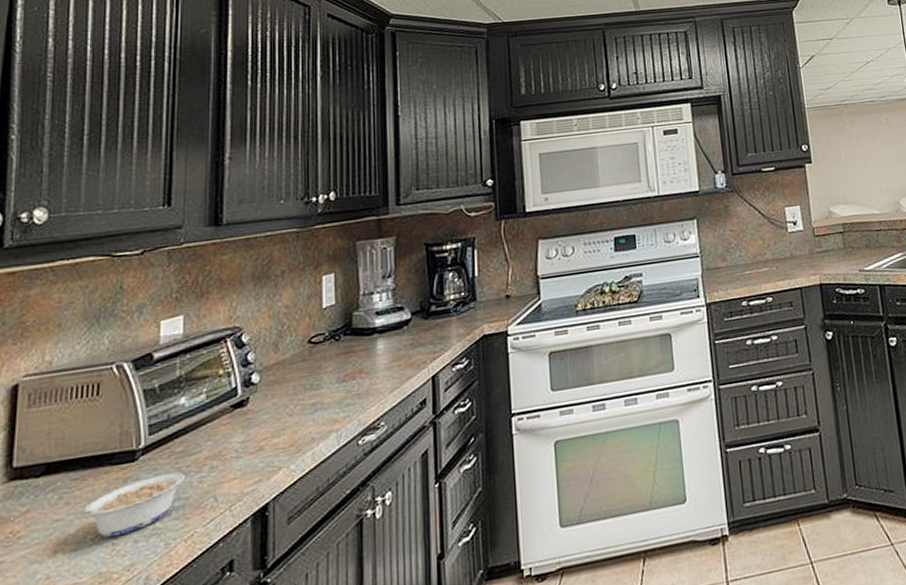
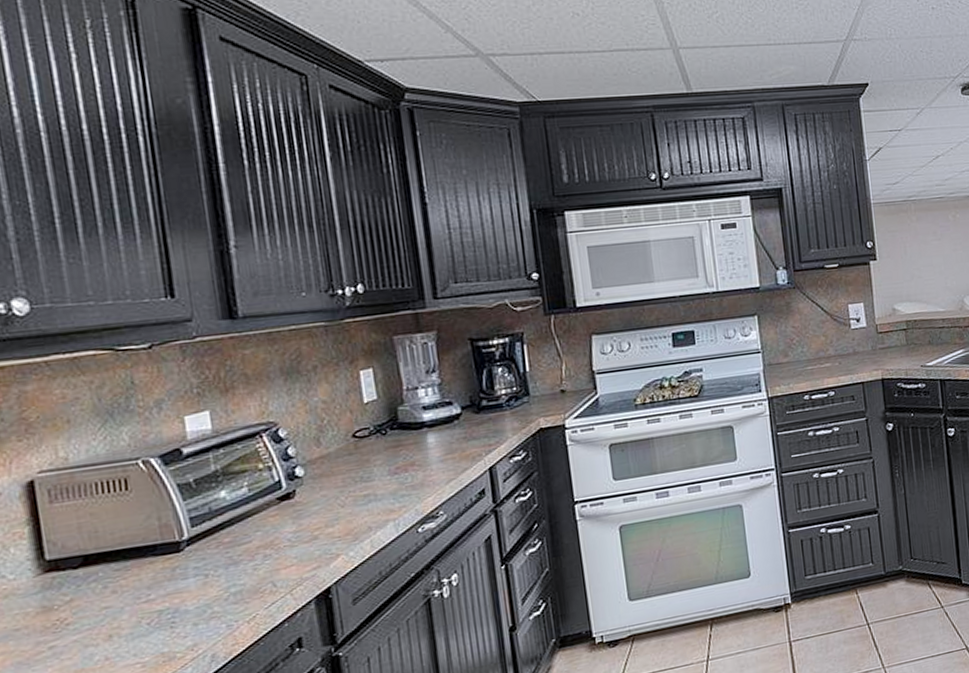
legume: present [65,472,186,537] -> none [114,561,239,621]

